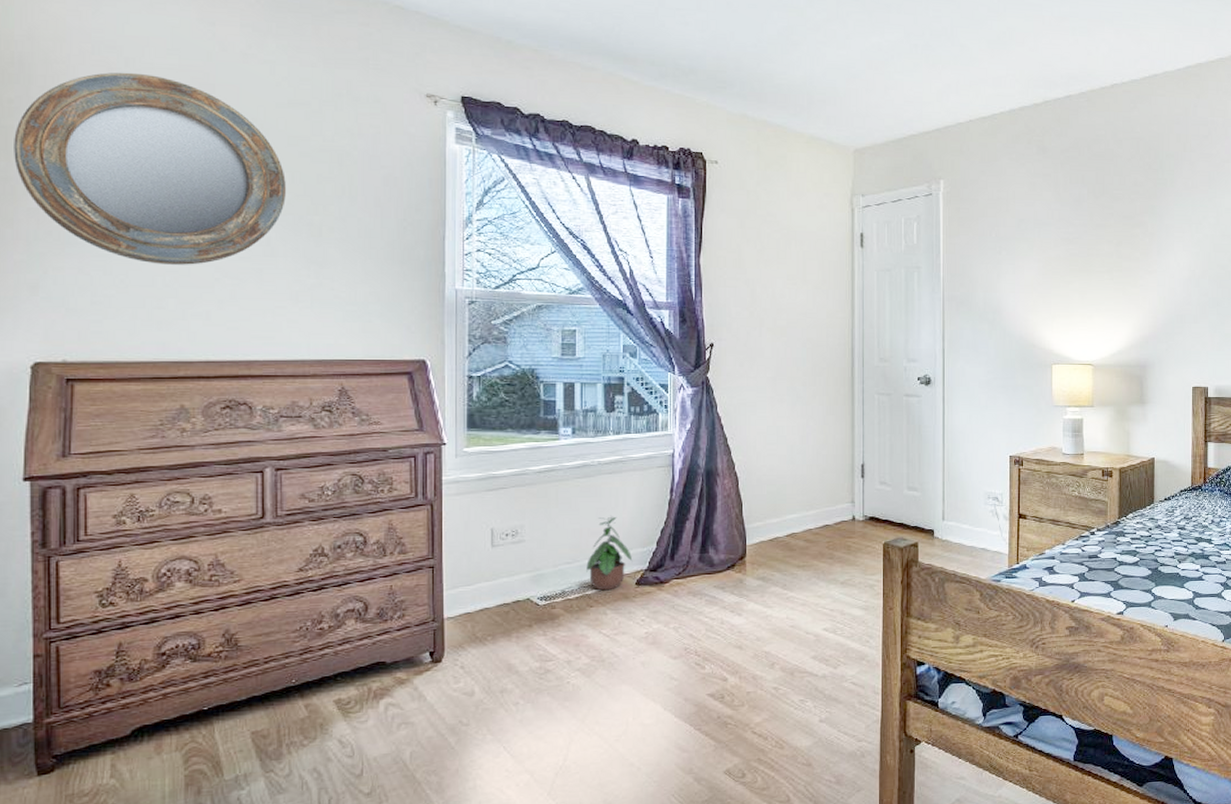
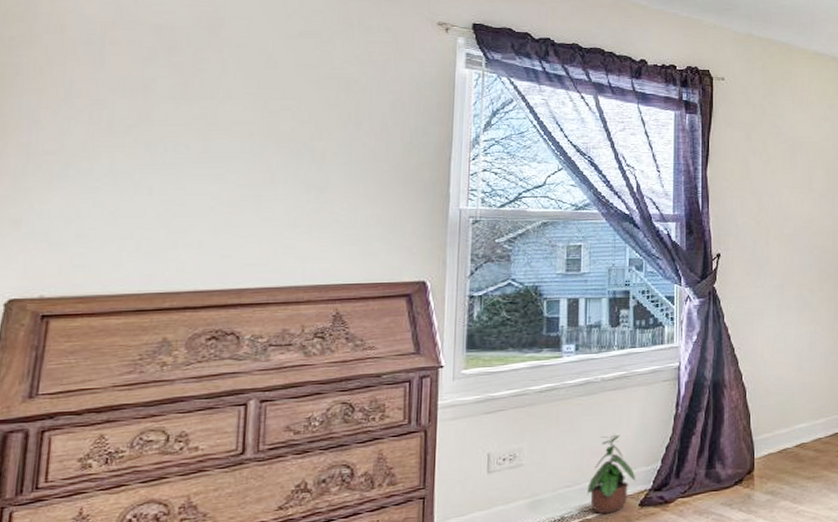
home mirror: present [14,72,286,265] -> none [9,8,291,195]

